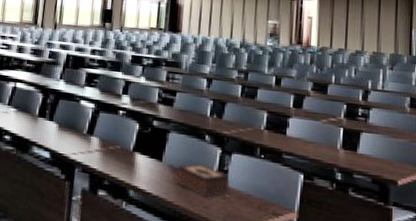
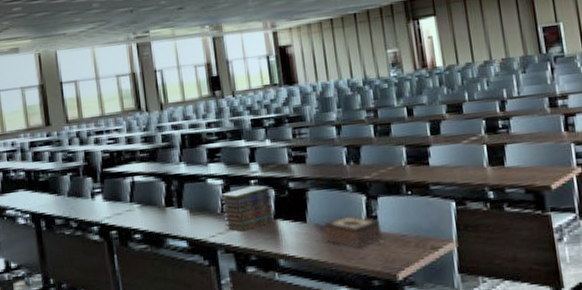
book stack: none [87,115,136,156] -> present [221,185,274,232]

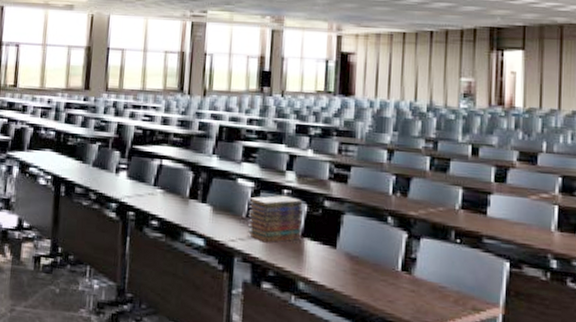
tissue box: present [324,215,383,249] -> none [354,249,419,290]

